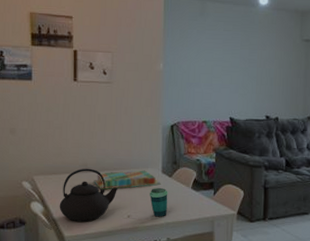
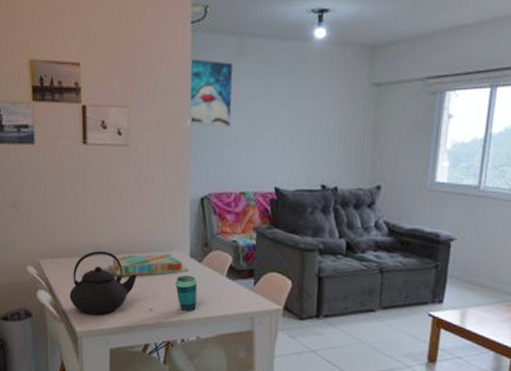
wall art: none [162,16,197,70] -> present [189,59,234,127]

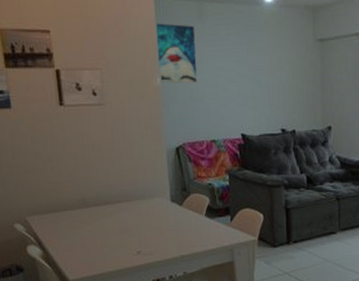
teapot: present [69,250,138,316] -> none [59,203,124,264]
board game: present [108,253,189,277] -> none [95,200,171,226]
cup: present [175,275,198,311] -> none [159,218,181,250]

